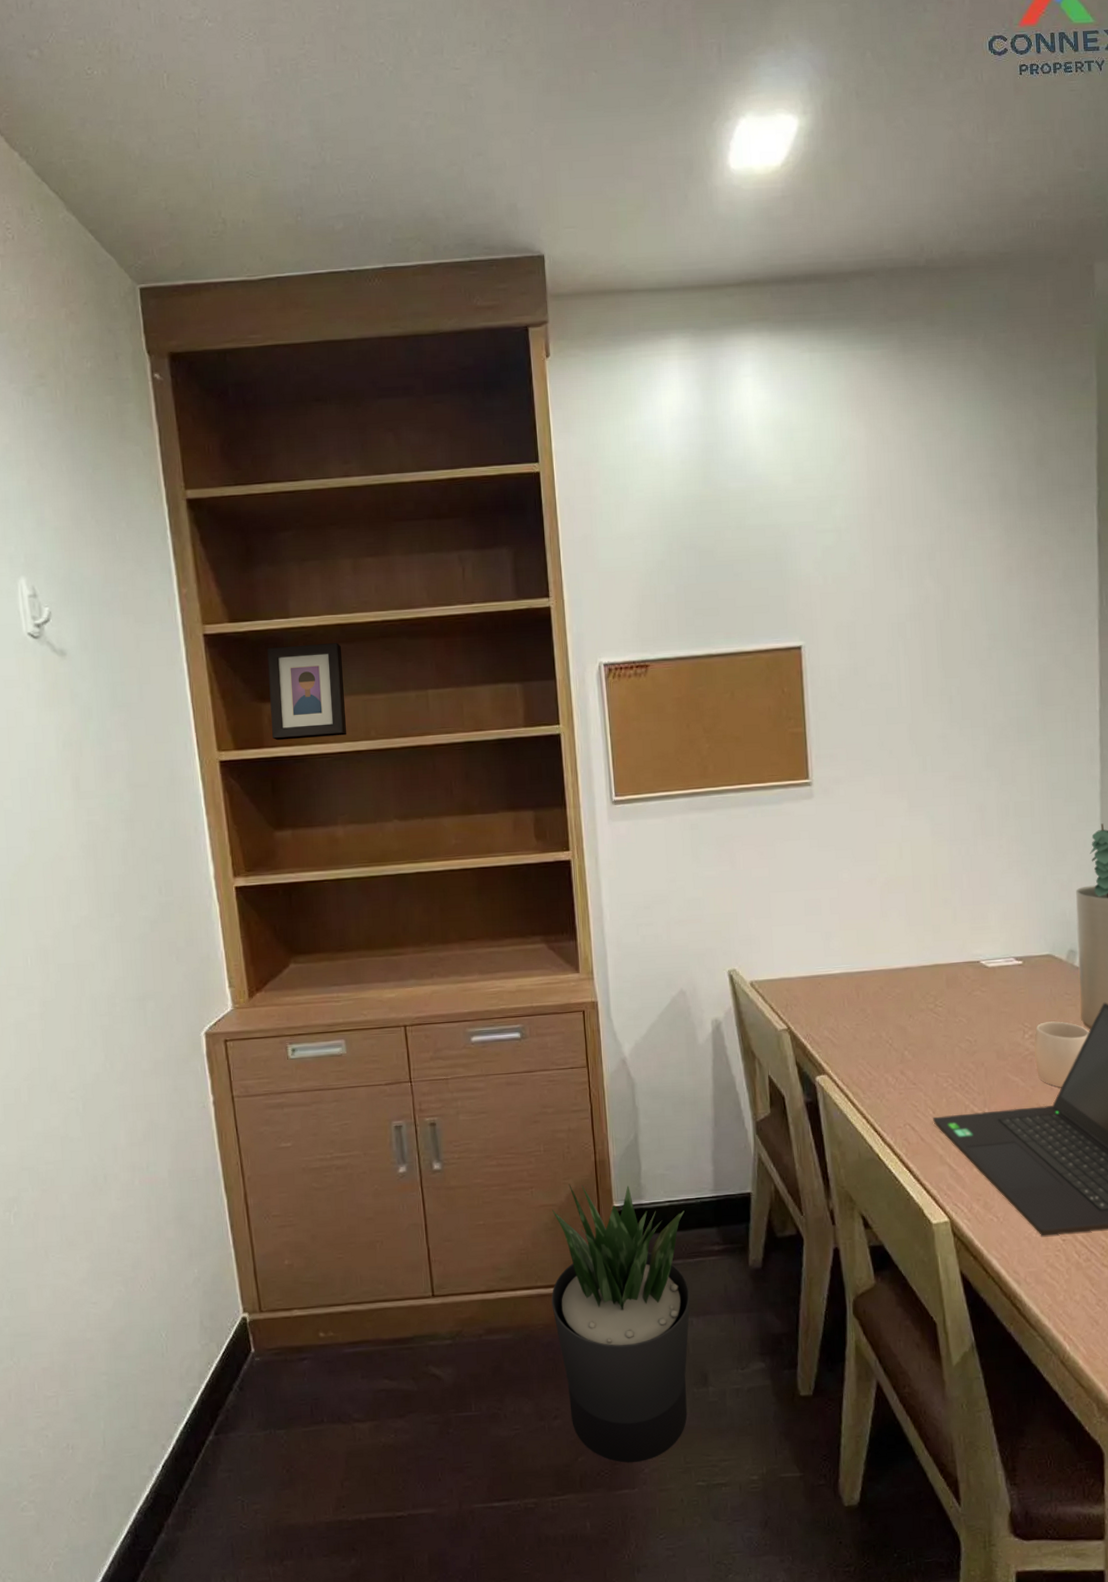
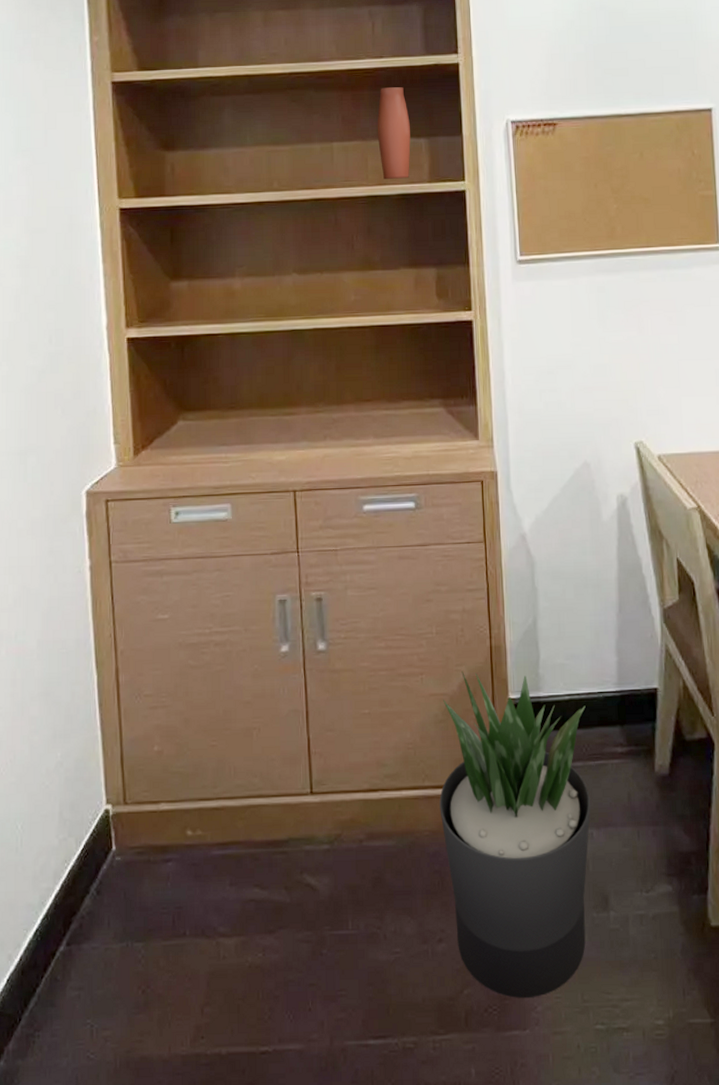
picture frame: present [267,643,347,741] -> none [174,93,250,190]
vase: none [471,632,505,725] -> present [377,87,411,179]

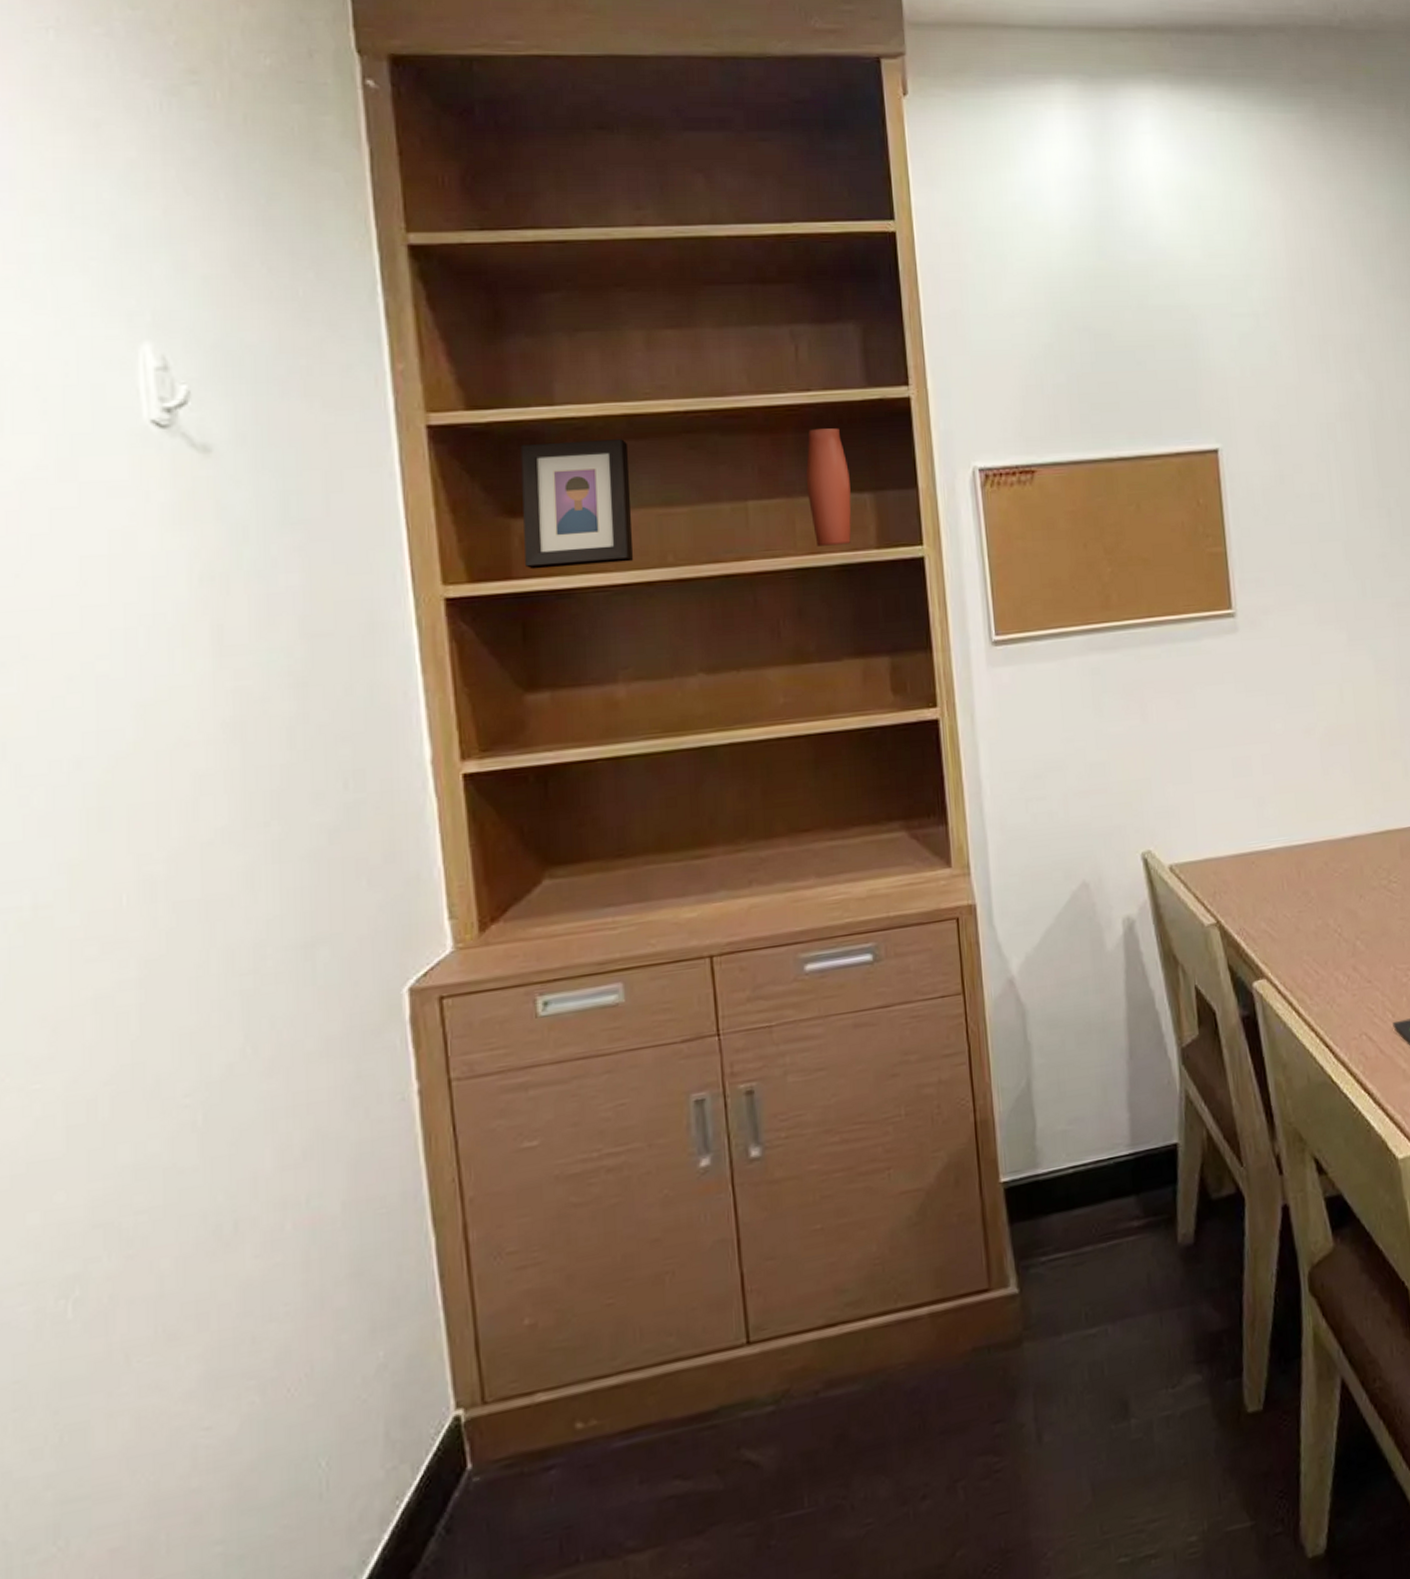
picture frame: none [174,93,250,190] -> present [520,439,634,569]
planter: present [439,670,591,998] -> none [917,1151,1104,1549]

